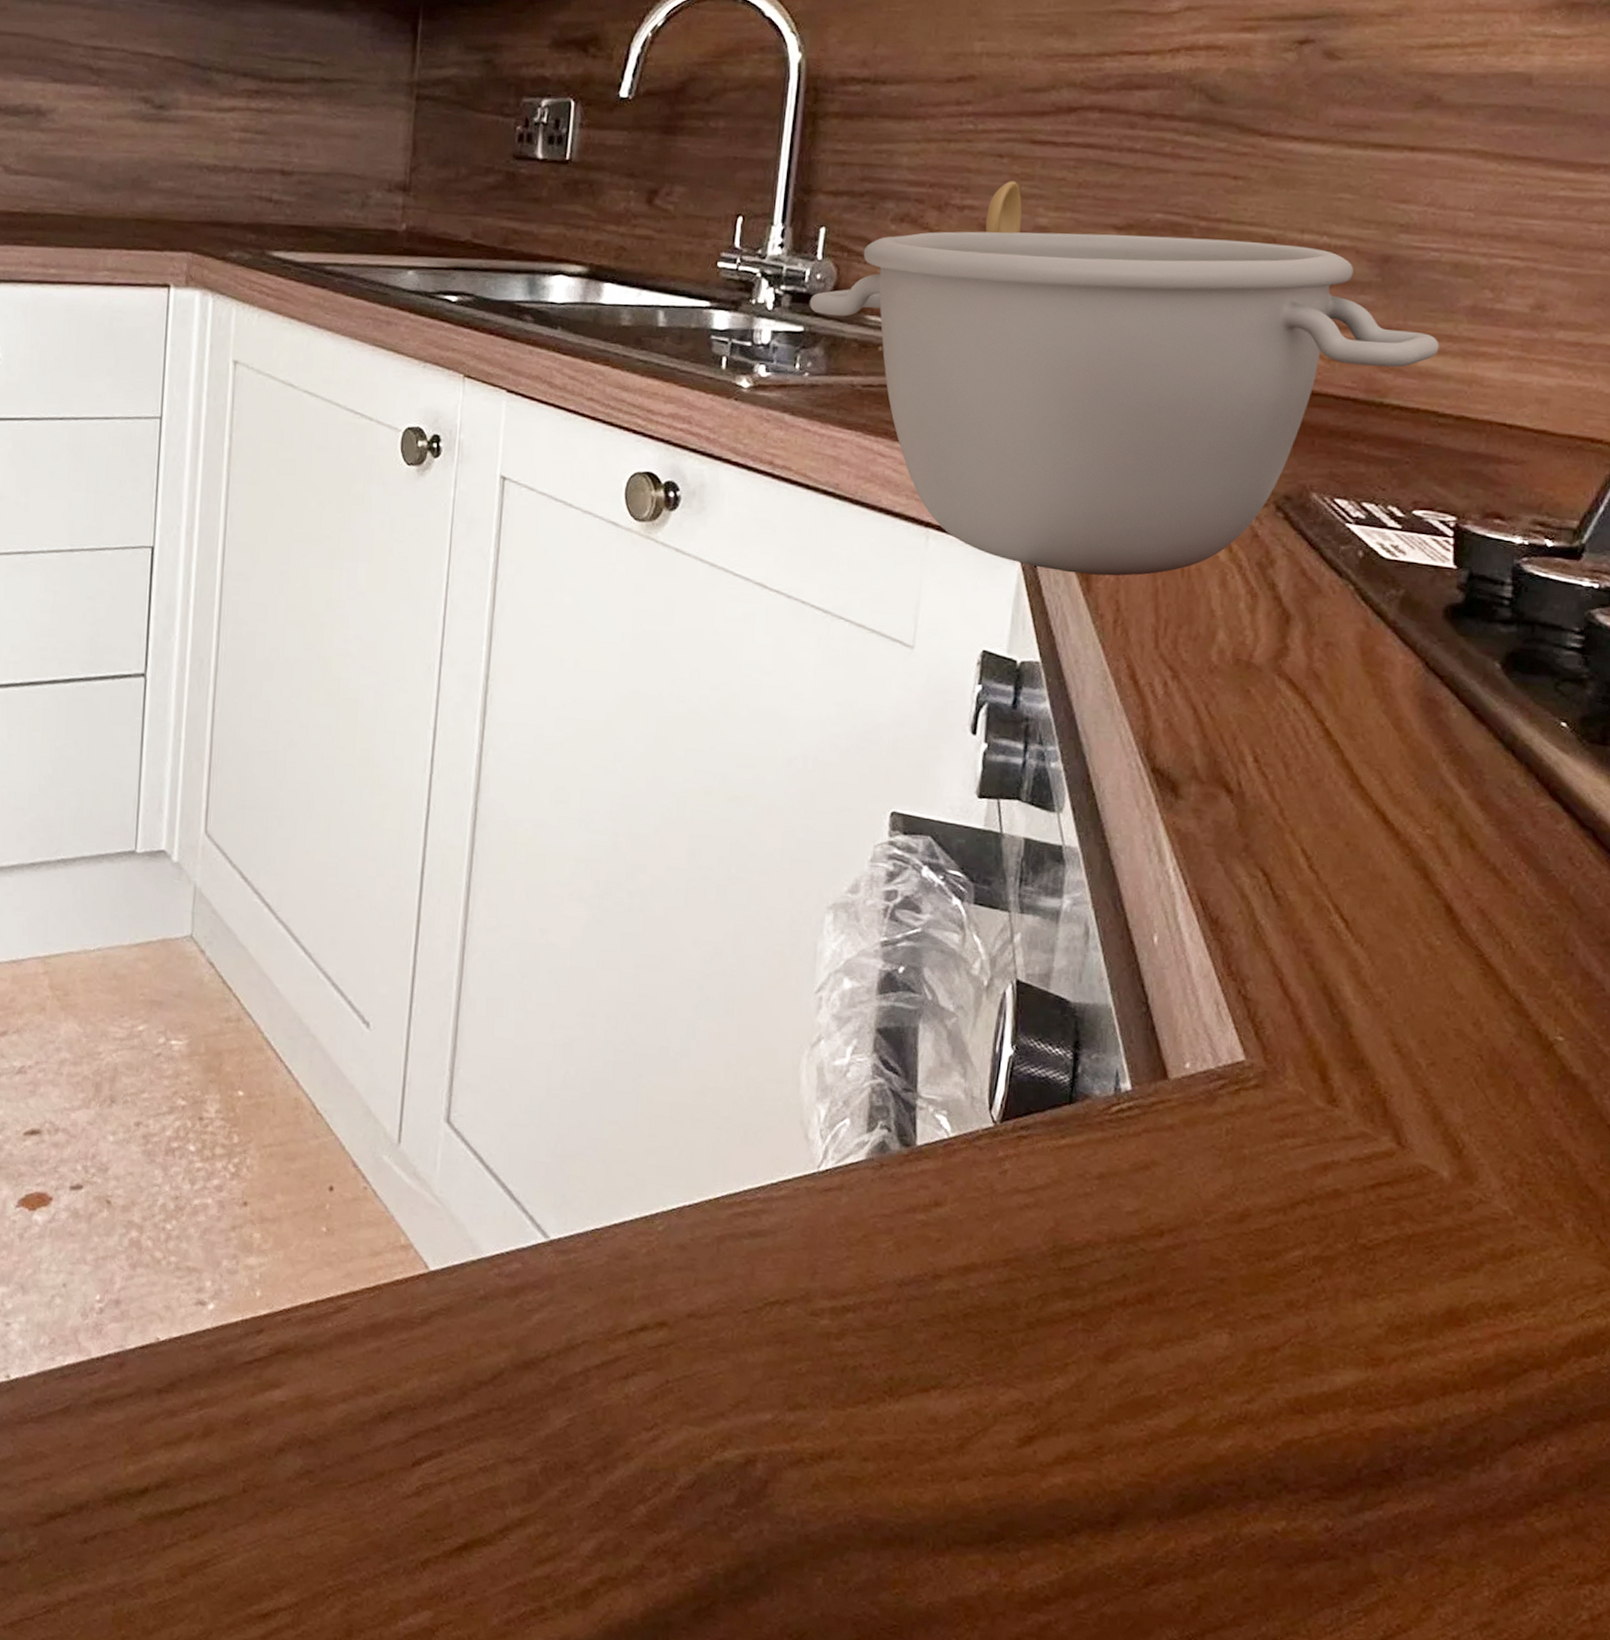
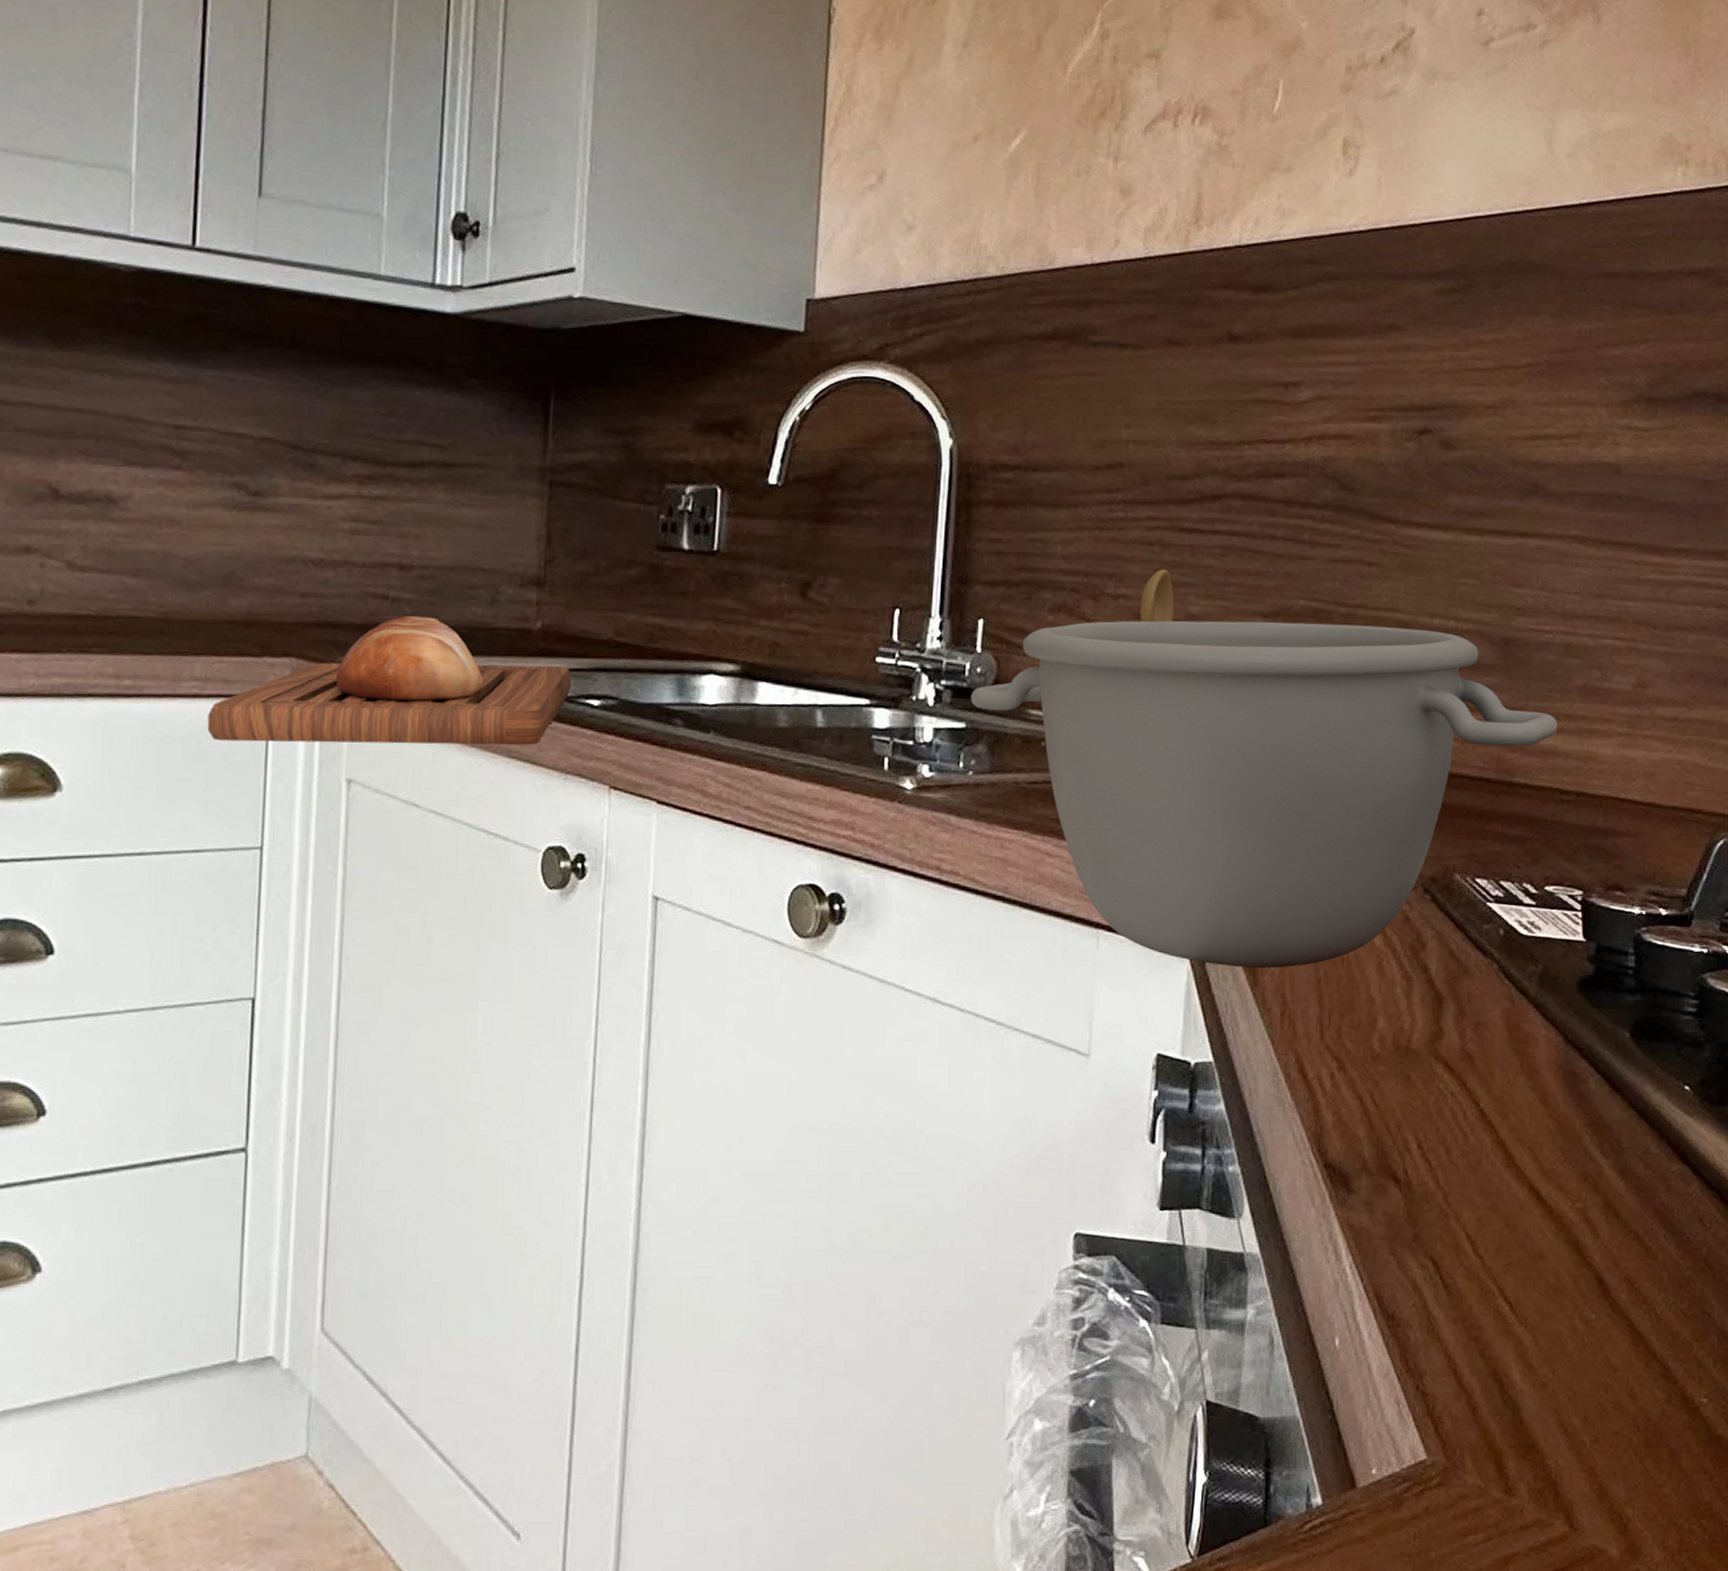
bread loaf: none [117,216,432,336] -> present [207,615,572,746]

